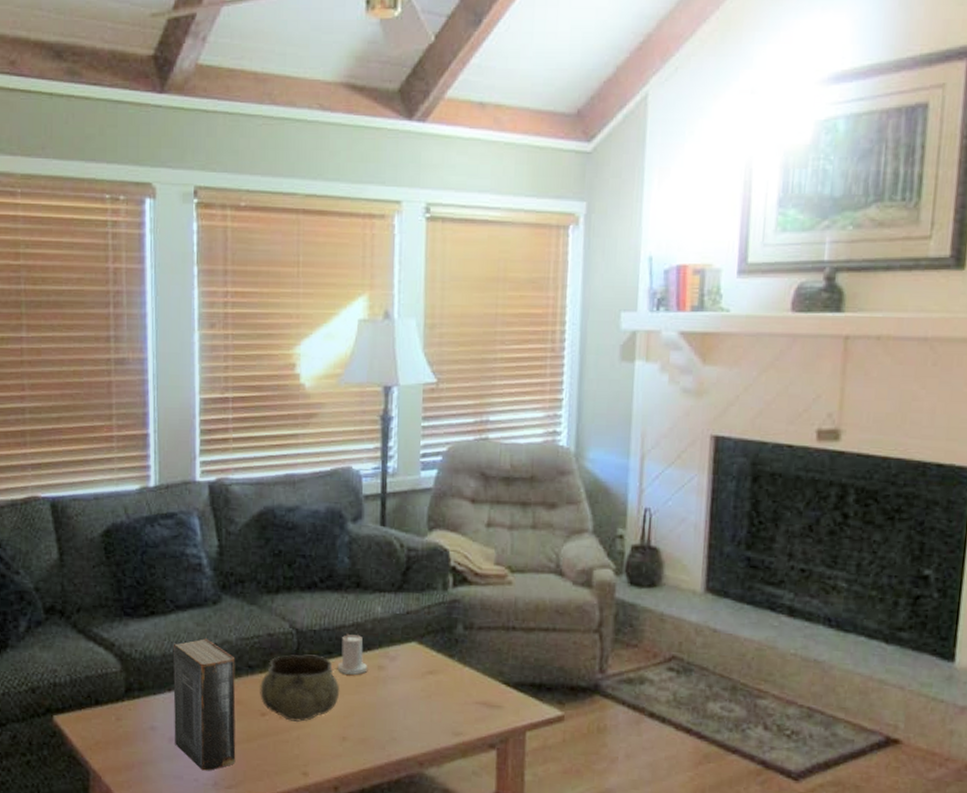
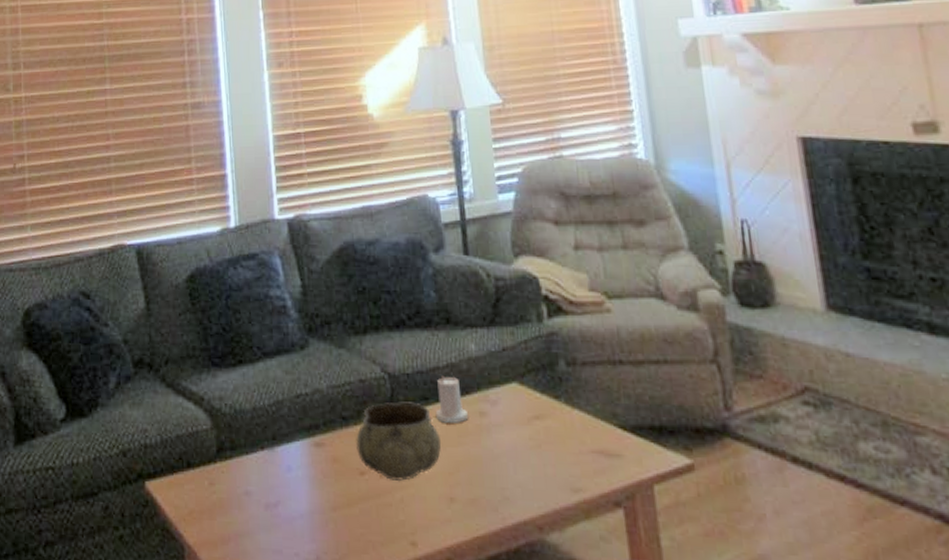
book: present [173,637,236,771] -> none [262,387,337,543]

